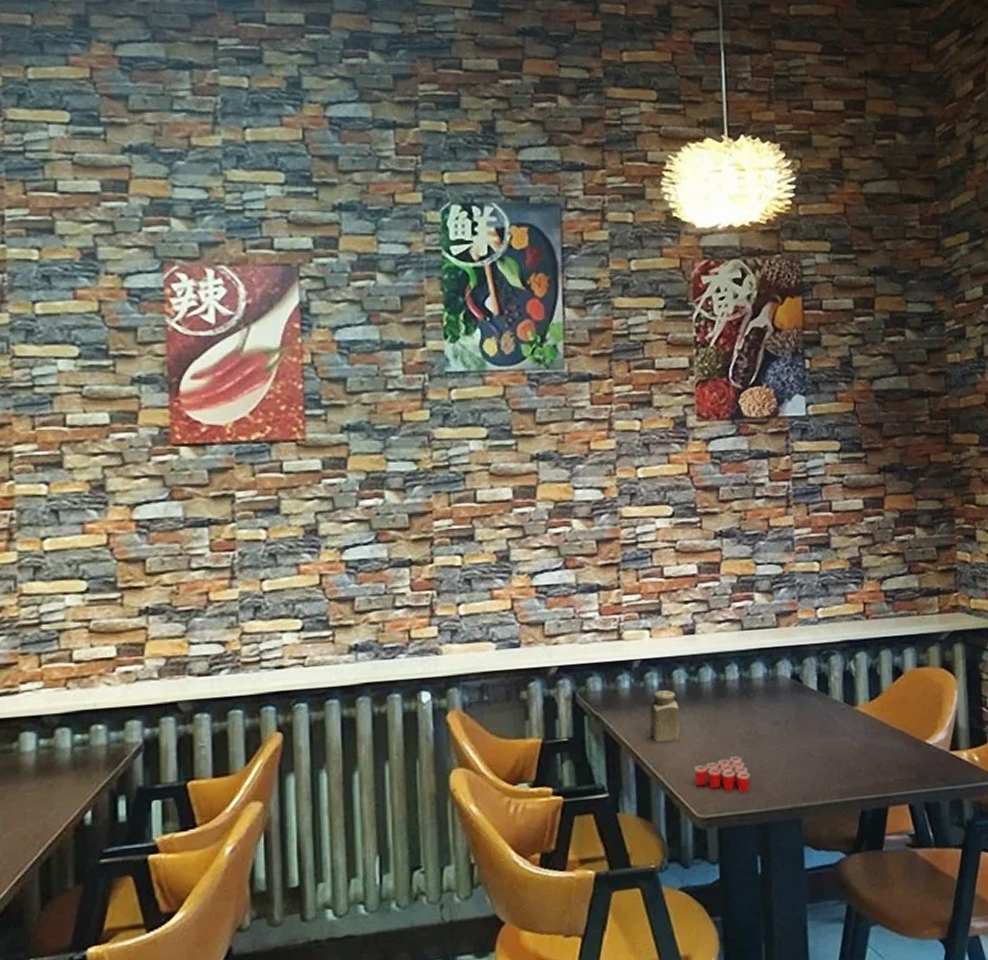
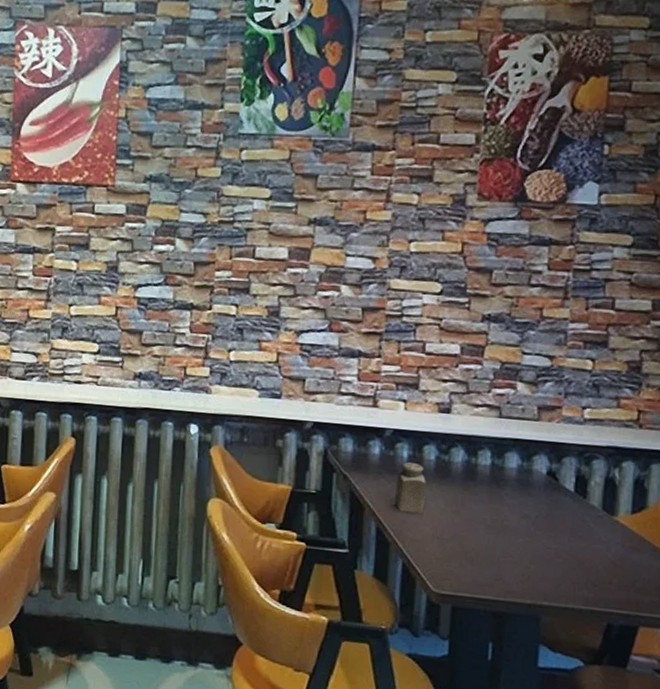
cup: present [695,756,751,793] -> none [434,540,491,579]

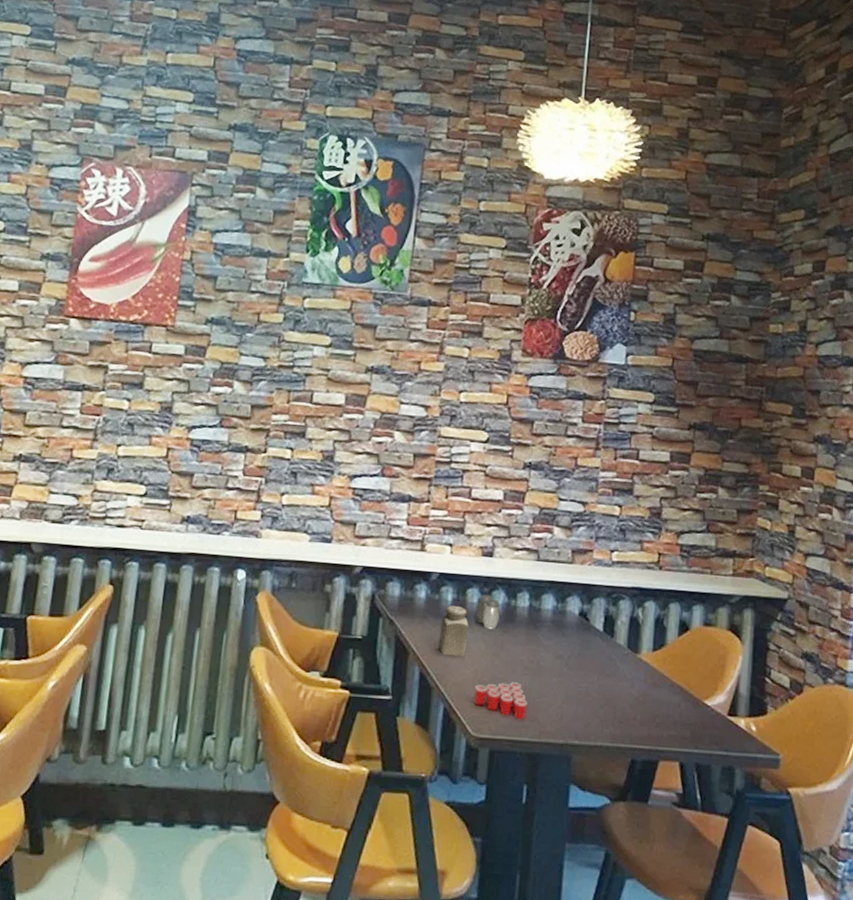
cup: none [434,540,491,579] -> present [474,682,528,720]
salt and pepper shaker: none [435,451,460,487] -> present [477,594,500,629]

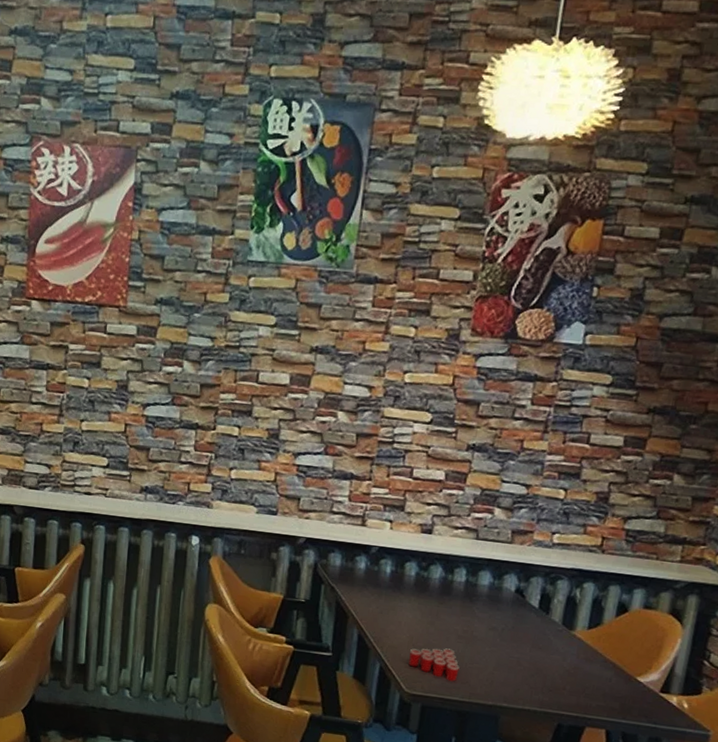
salt shaker: present [438,606,469,657] -> none [376,577,406,623]
salt and pepper shaker: present [477,594,500,629] -> none [414,568,437,600]

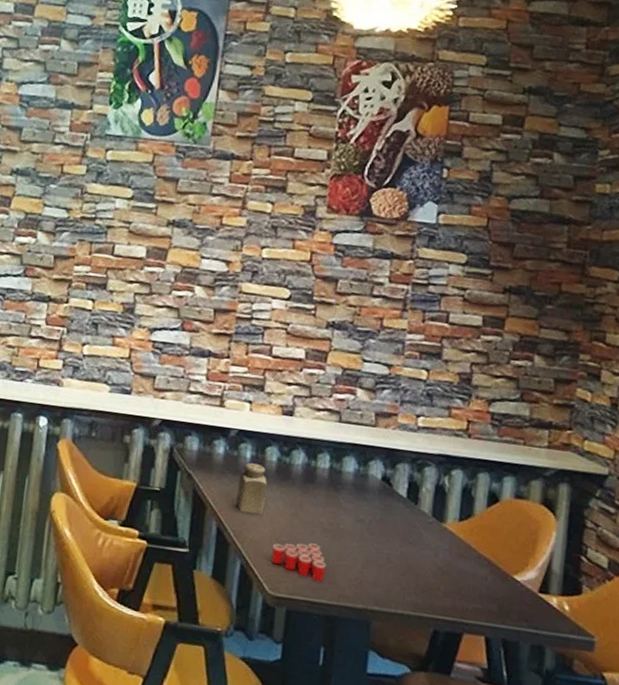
salt shaker: none [376,577,406,623] -> present [236,463,267,515]

